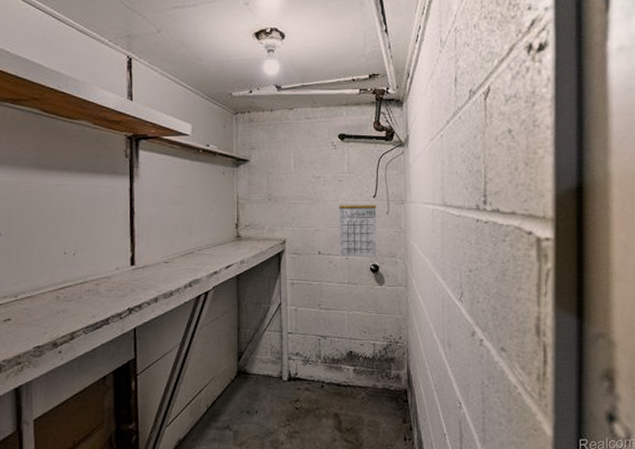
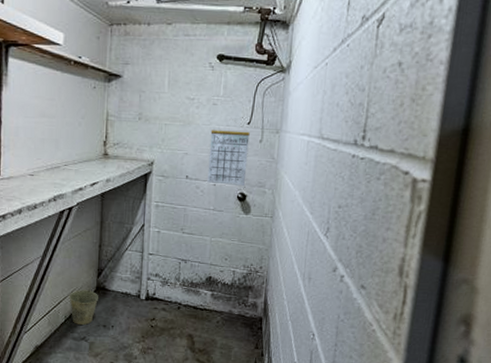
bucket: none [210,366,240,413] -> present [69,280,98,325]

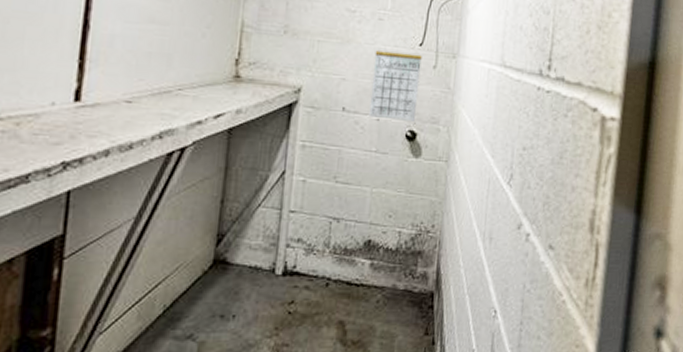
bucket: present [69,280,98,325] -> none [171,251,216,316]

